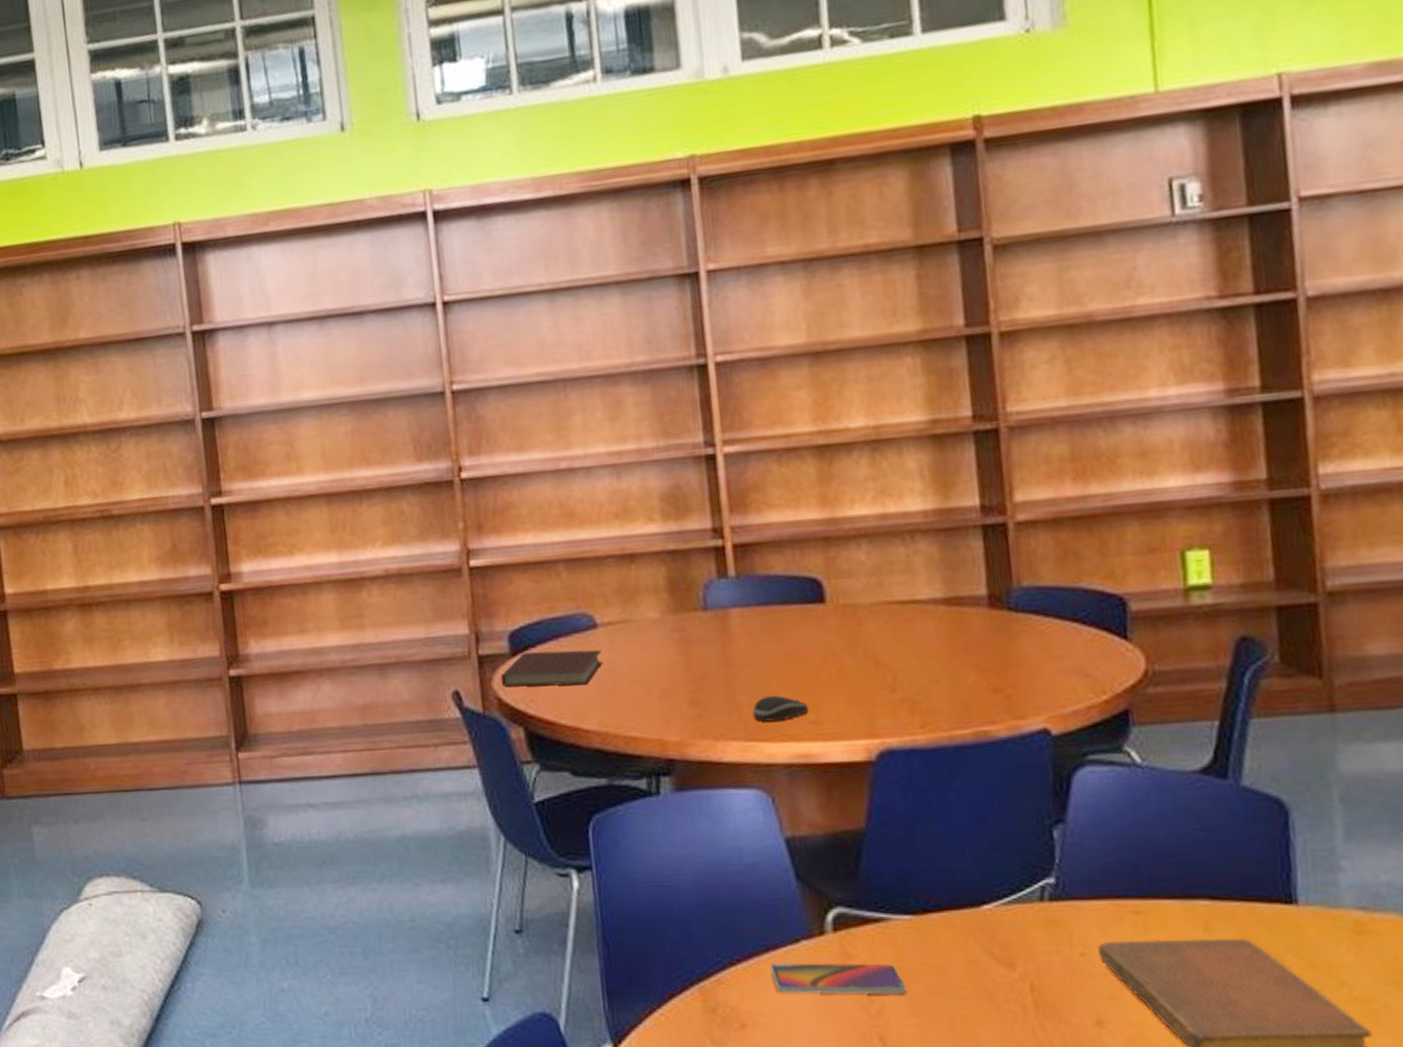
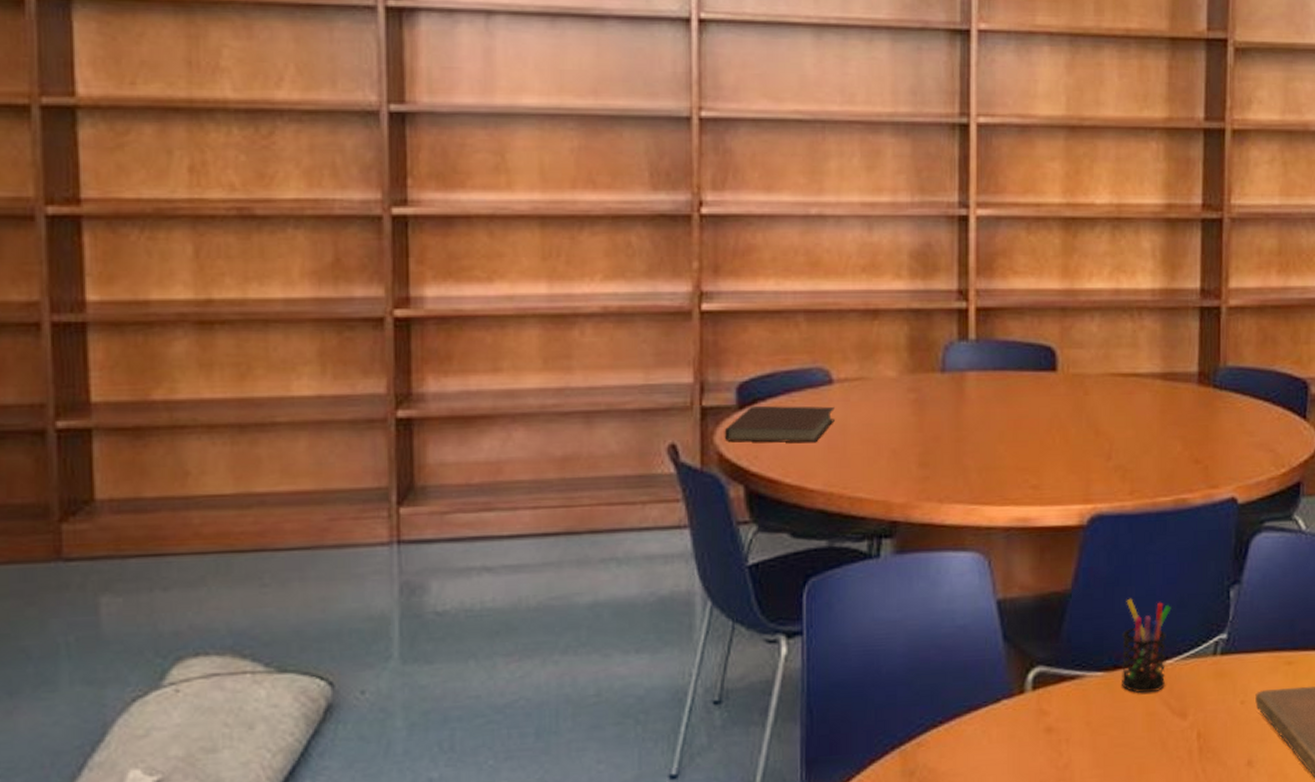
computer mouse: present [752,695,809,722] -> none [978,459,1031,485]
smartphone: present [770,963,907,995] -> none [970,718,1093,752]
pen holder: none [928,838,985,940] -> present [1121,598,1172,694]

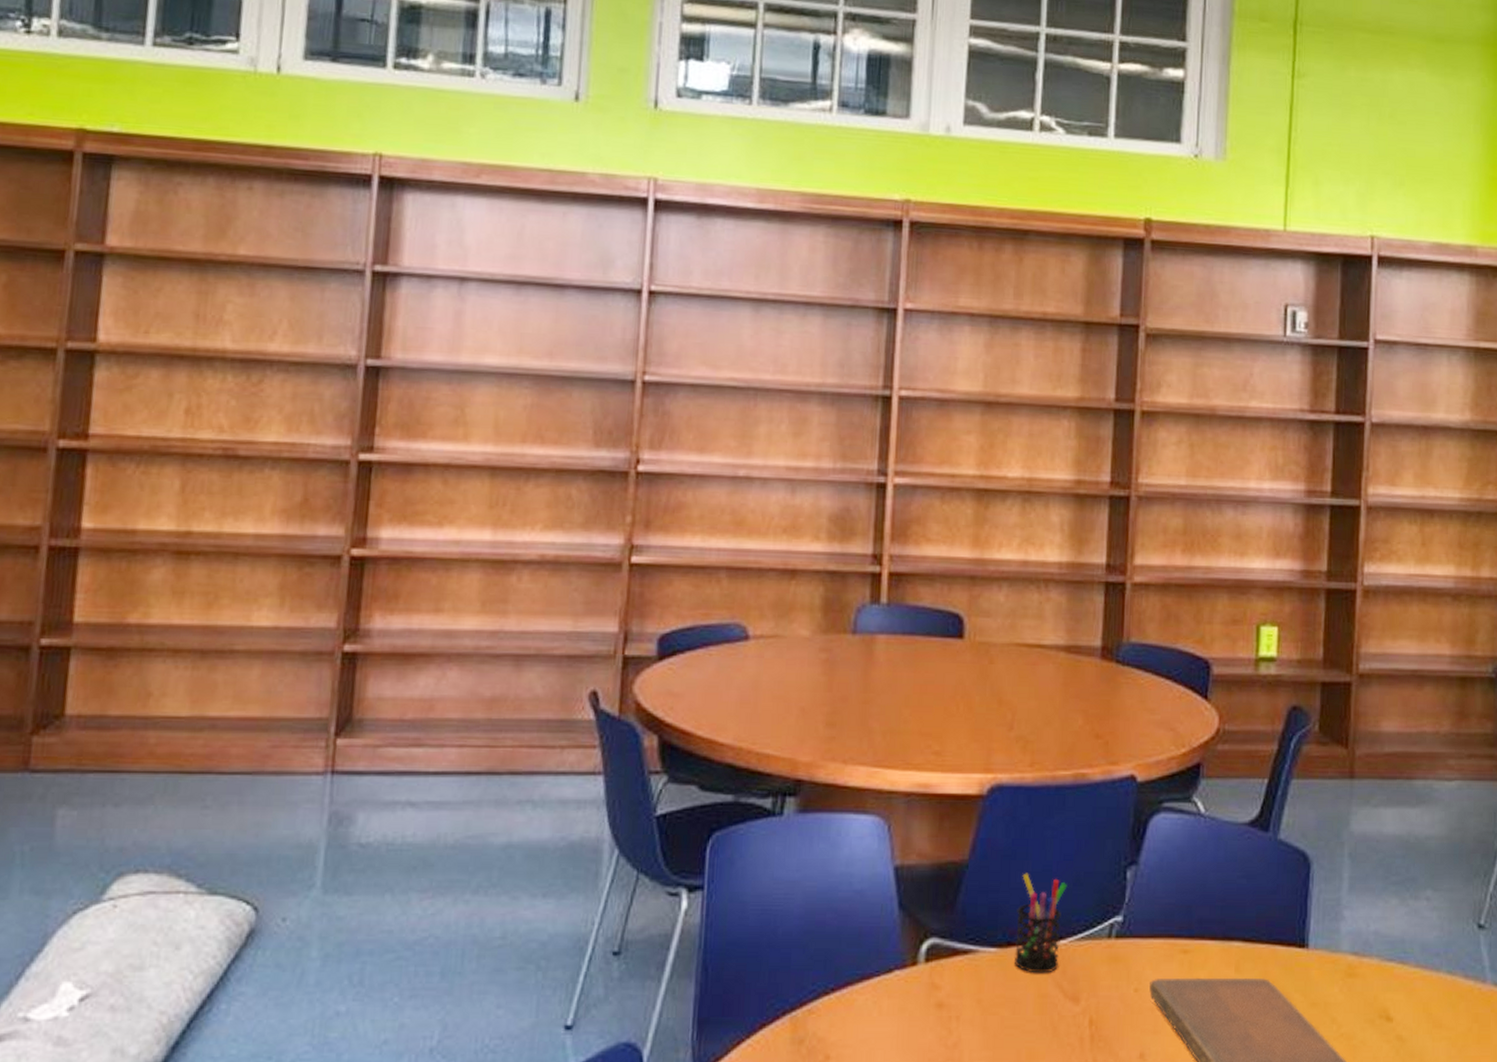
notebook: present [724,405,835,443] -> none [643,657,749,697]

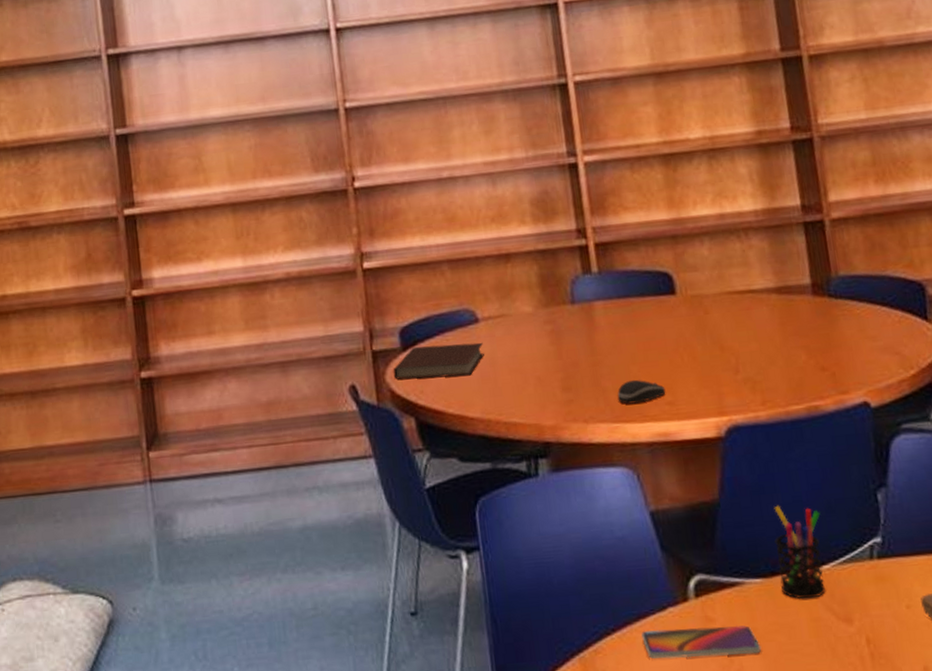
notebook: none [643,657,749,697] -> present [393,342,484,380]
smartphone: none [861,993,983,1027] -> present [641,625,762,659]
computer mouse: none [882,723,935,749] -> present [617,379,666,404]

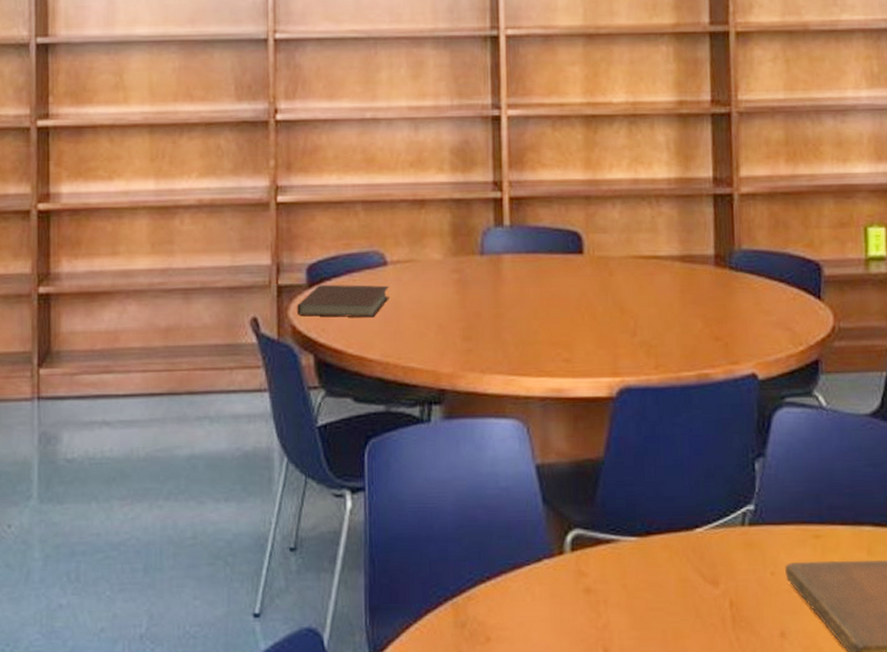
computer mouse: present [617,379,666,404] -> none [516,334,564,358]
smartphone: present [641,625,762,659] -> none [515,580,629,610]
pen holder: present [774,505,825,600] -> none [653,467,699,560]

